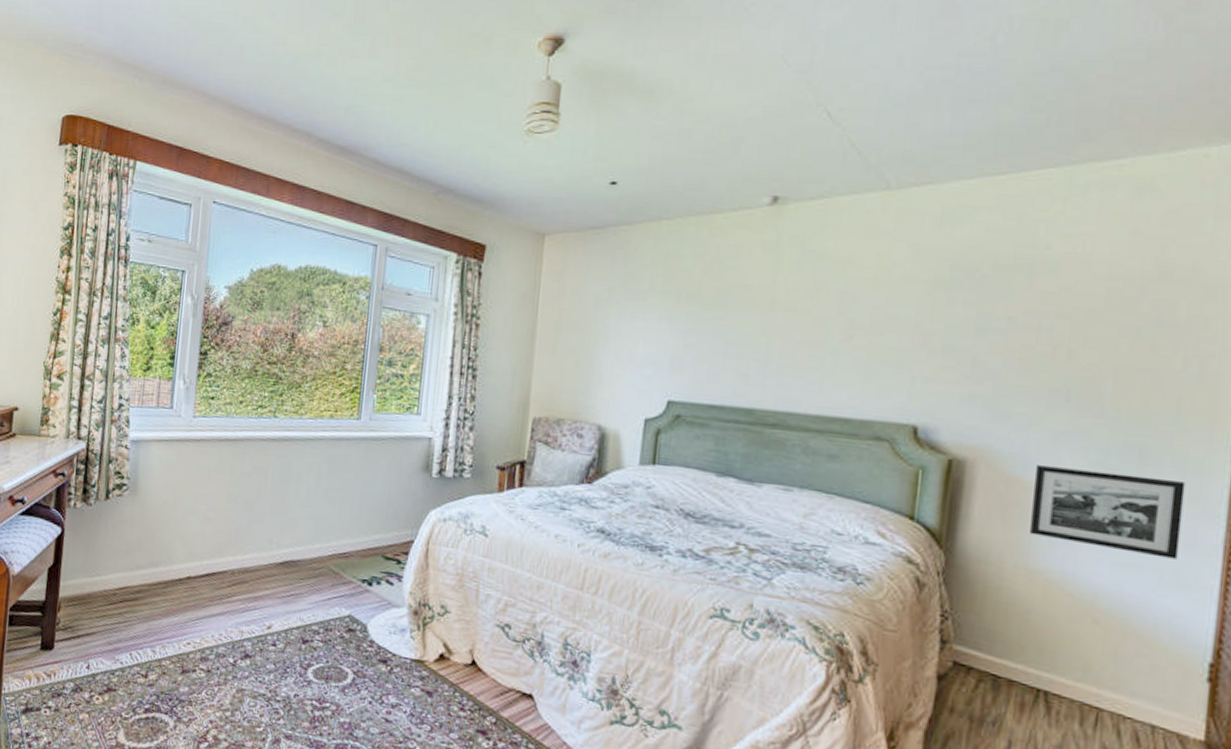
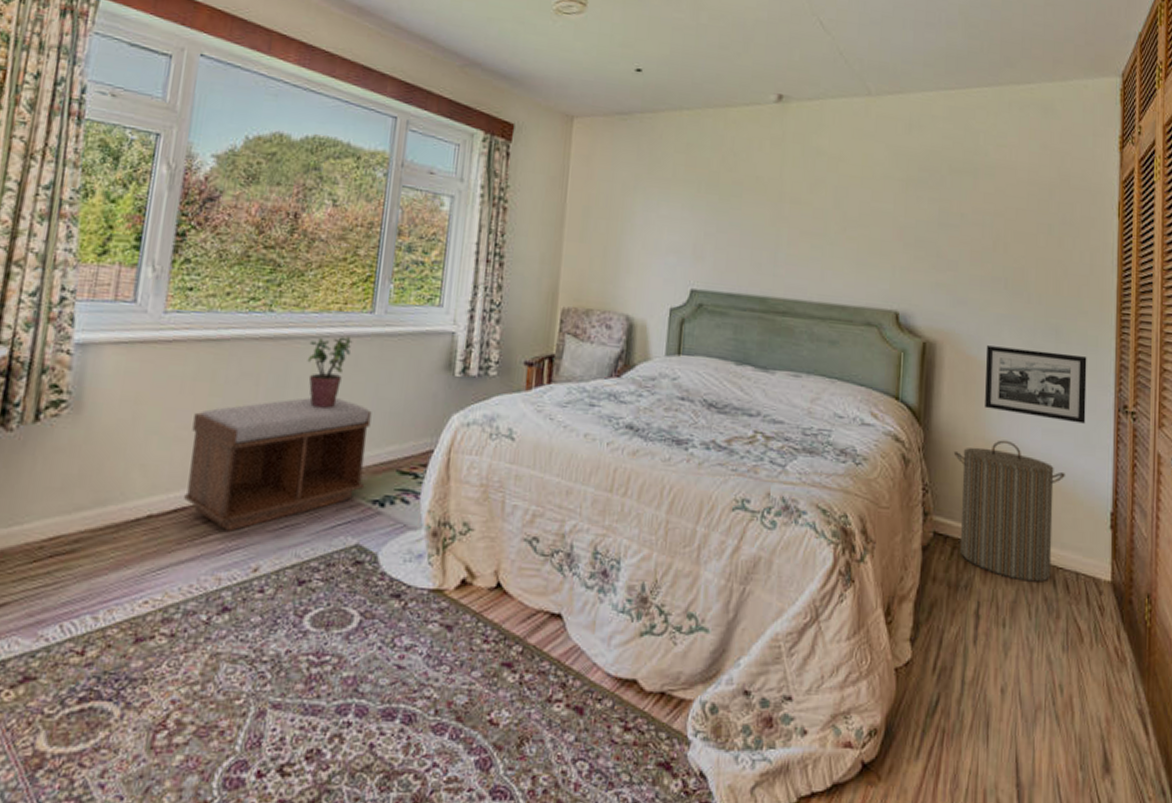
bench: none [212,490,360,595] -> present [183,398,372,532]
potted plant: none [305,439,343,500] -> present [307,336,353,408]
laundry hamper: none [983,570,1143,730] -> present [953,440,1065,582]

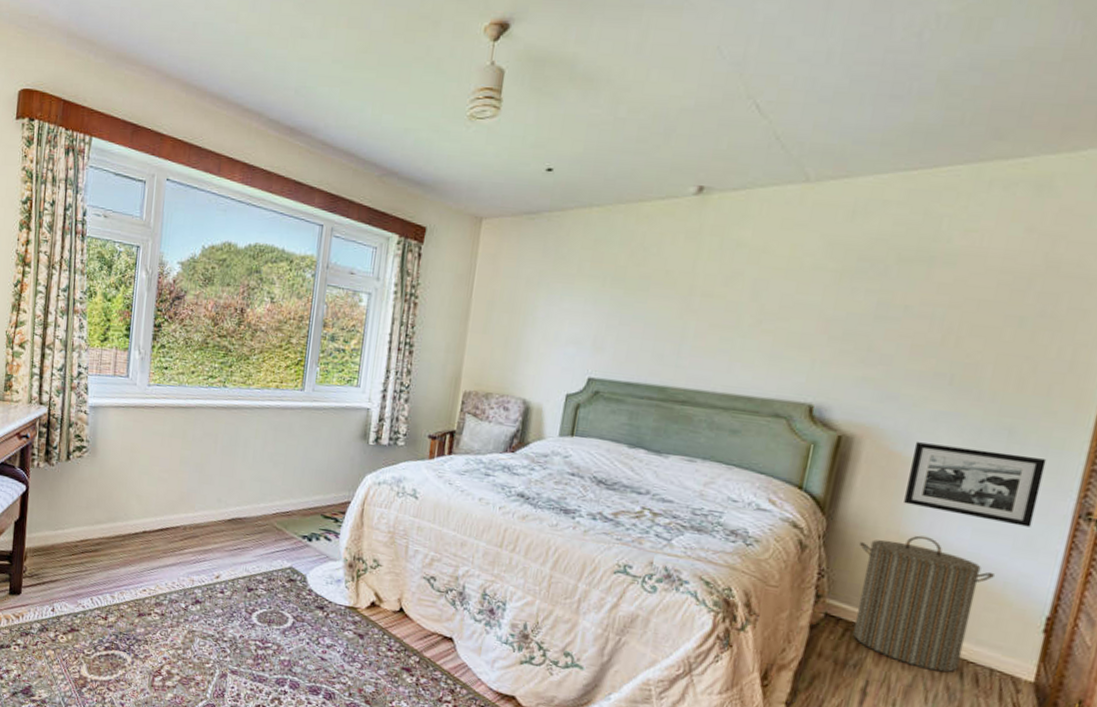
bench: present [183,398,372,532] -> none [166,454,302,548]
potted plant: present [307,336,353,408] -> none [252,408,287,464]

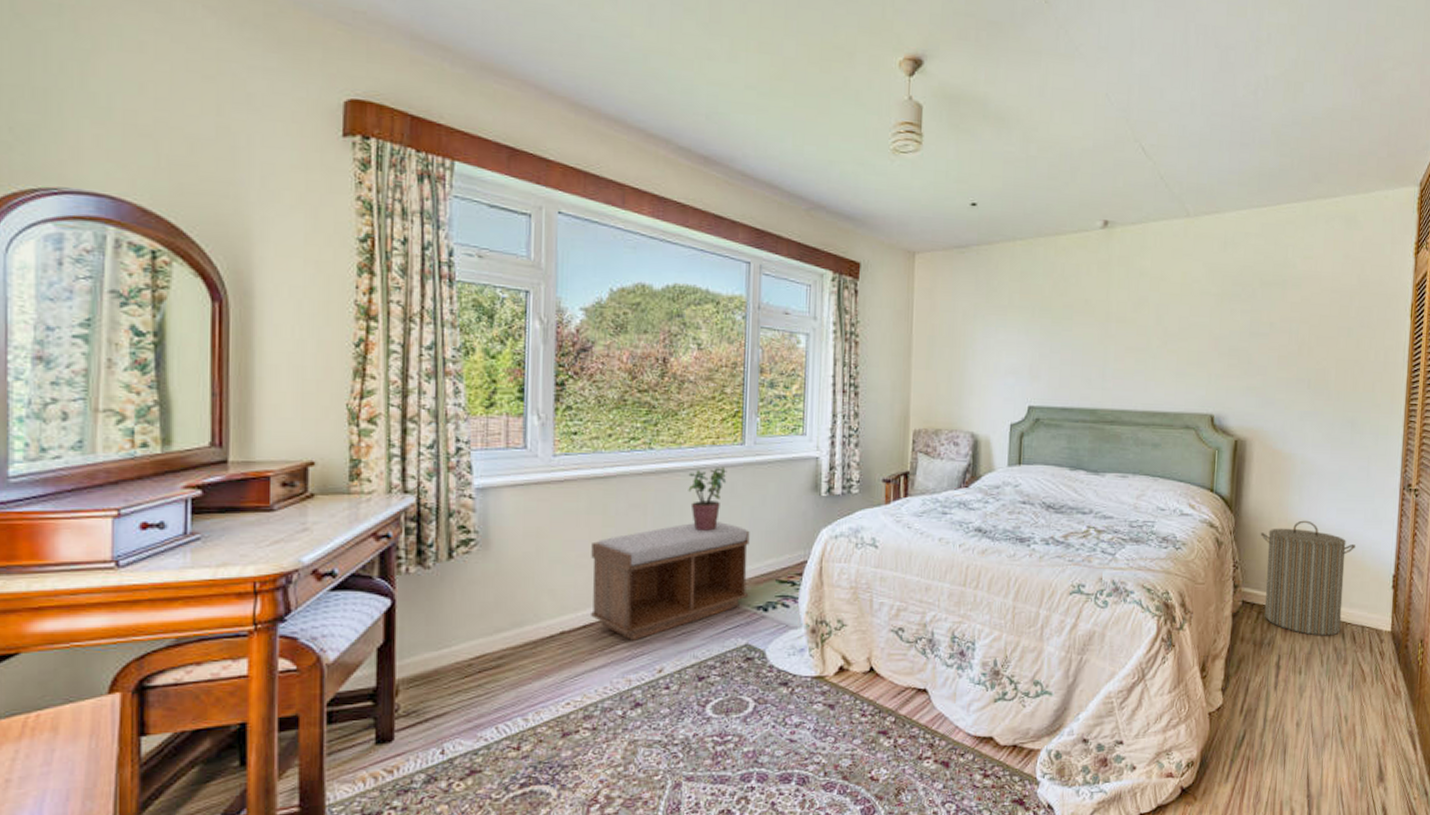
bench: none [166,454,302,548] -> present [589,522,750,641]
potted plant: none [252,408,287,464] -> present [688,466,727,531]
picture frame: present [904,442,1047,527] -> none [1288,440,1378,502]

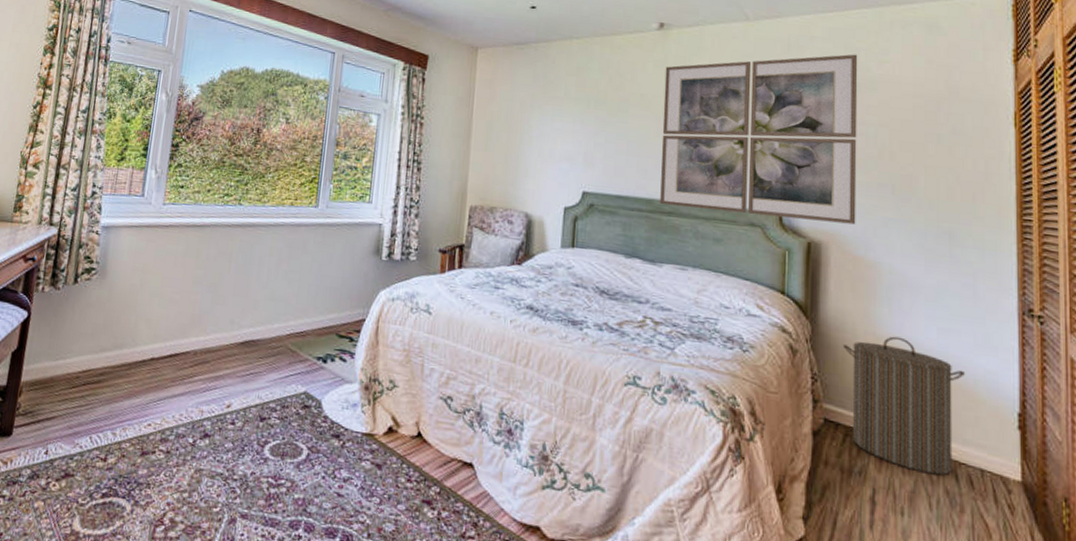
bench: present [589,522,750,641] -> none [176,273,317,375]
potted plant: present [688,466,727,531] -> none [267,225,302,282]
wall art: none [1103,250,1286,420] -> present [660,54,858,225]

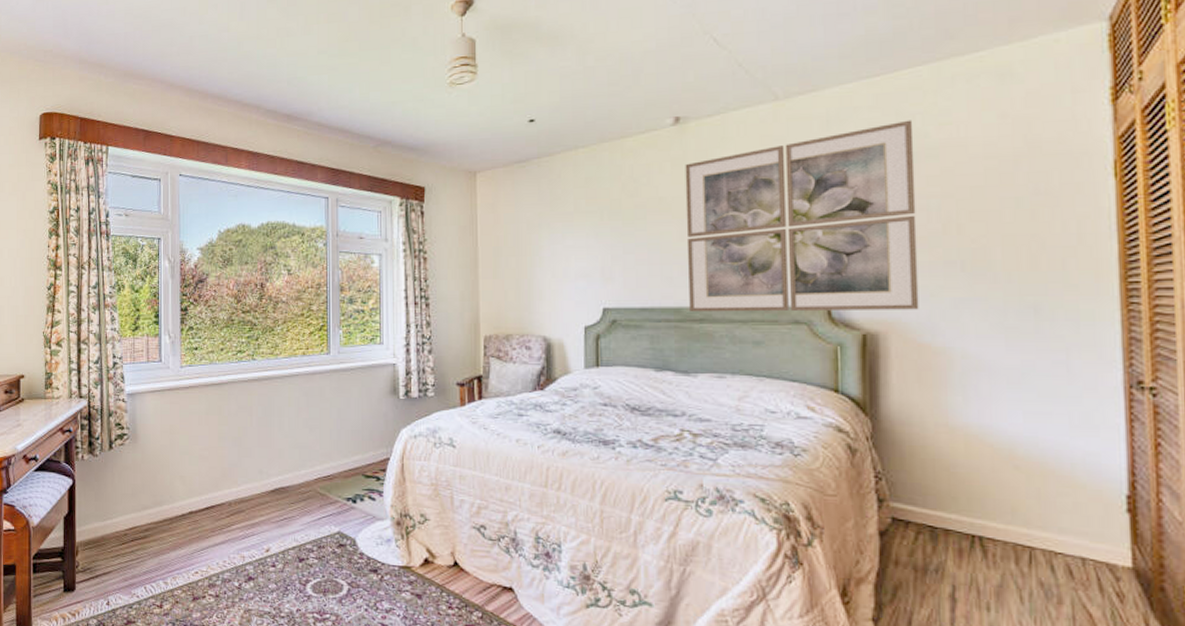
laundry hamper: present [842,336,965,476] -> none [909,425,1059,567]

